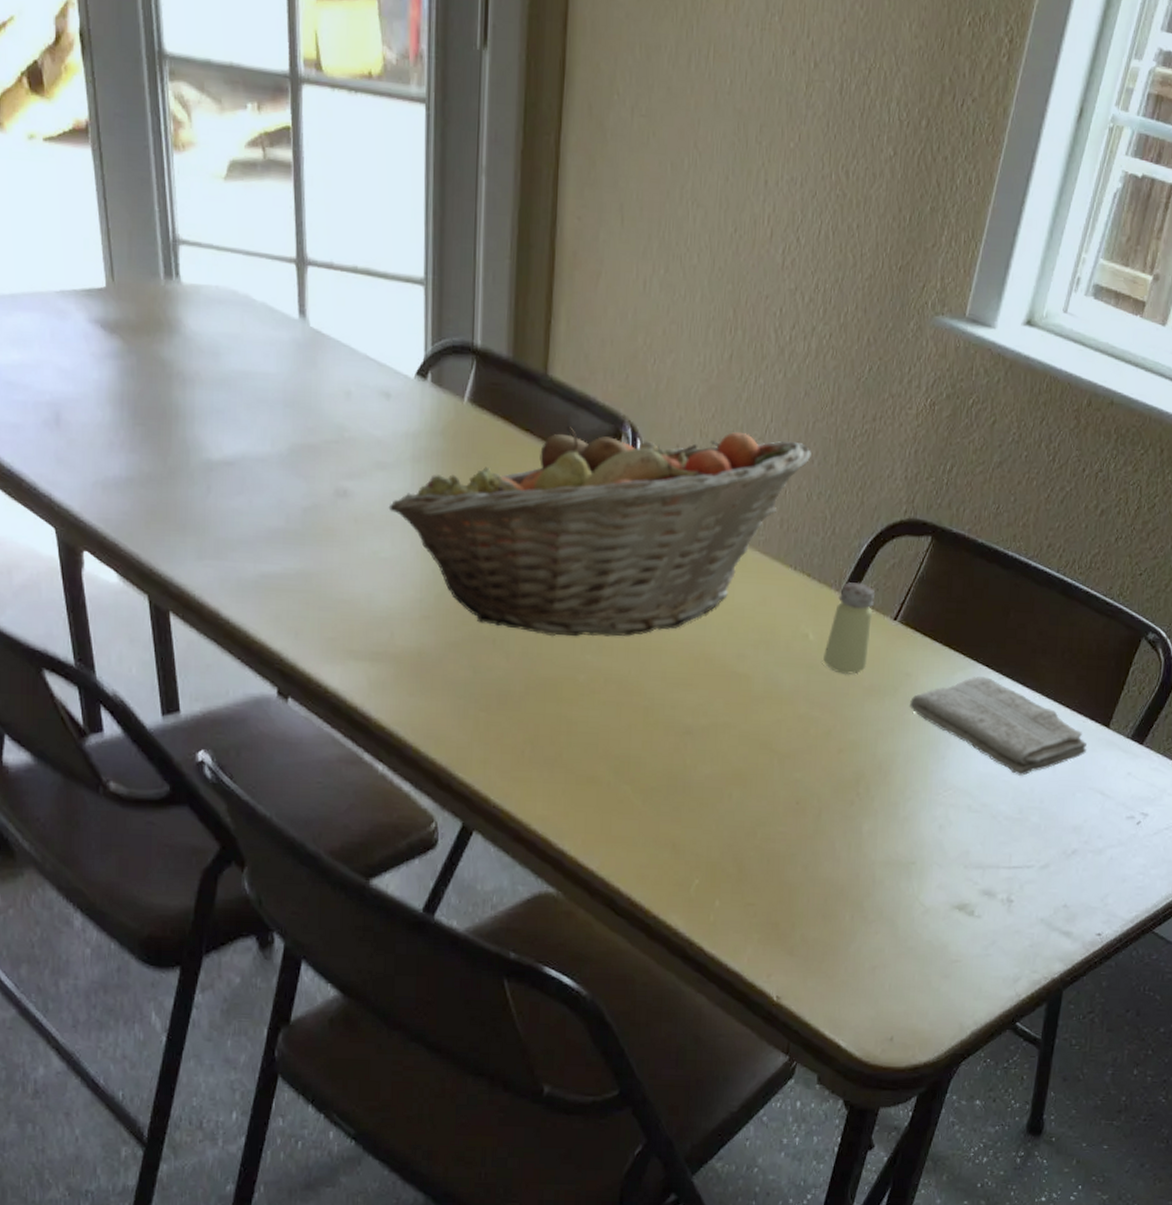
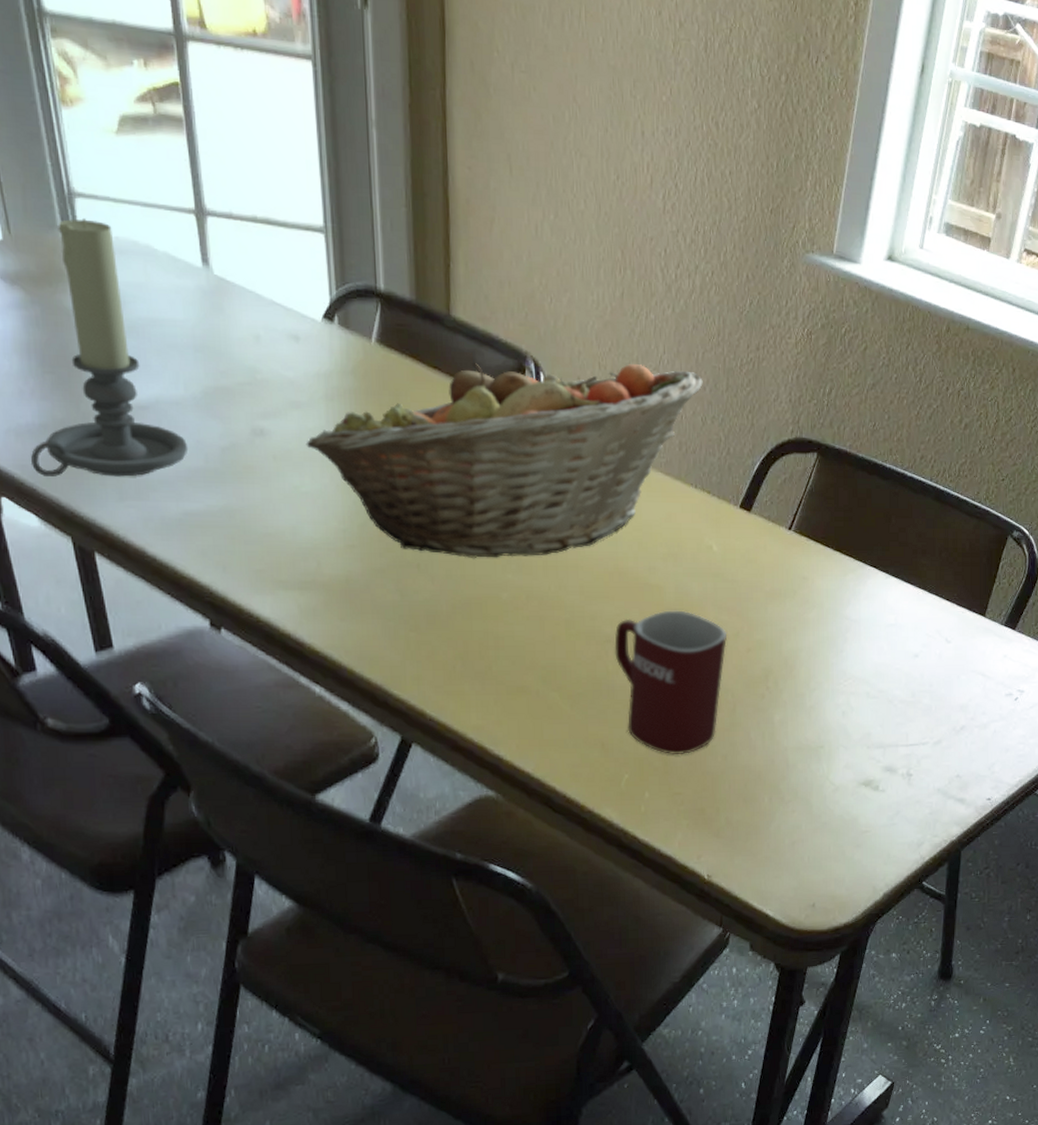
candle holder: none [116,265,270,535] -> present [31,217,189,477]
mug: none [694,702,818,861] -> present [614,610,728,754]
saltshaker: present [822,582,876,674] -> none [726,496,771,580]
washcloth: present [909,676,1087,776] -> none [807,577,968,663]

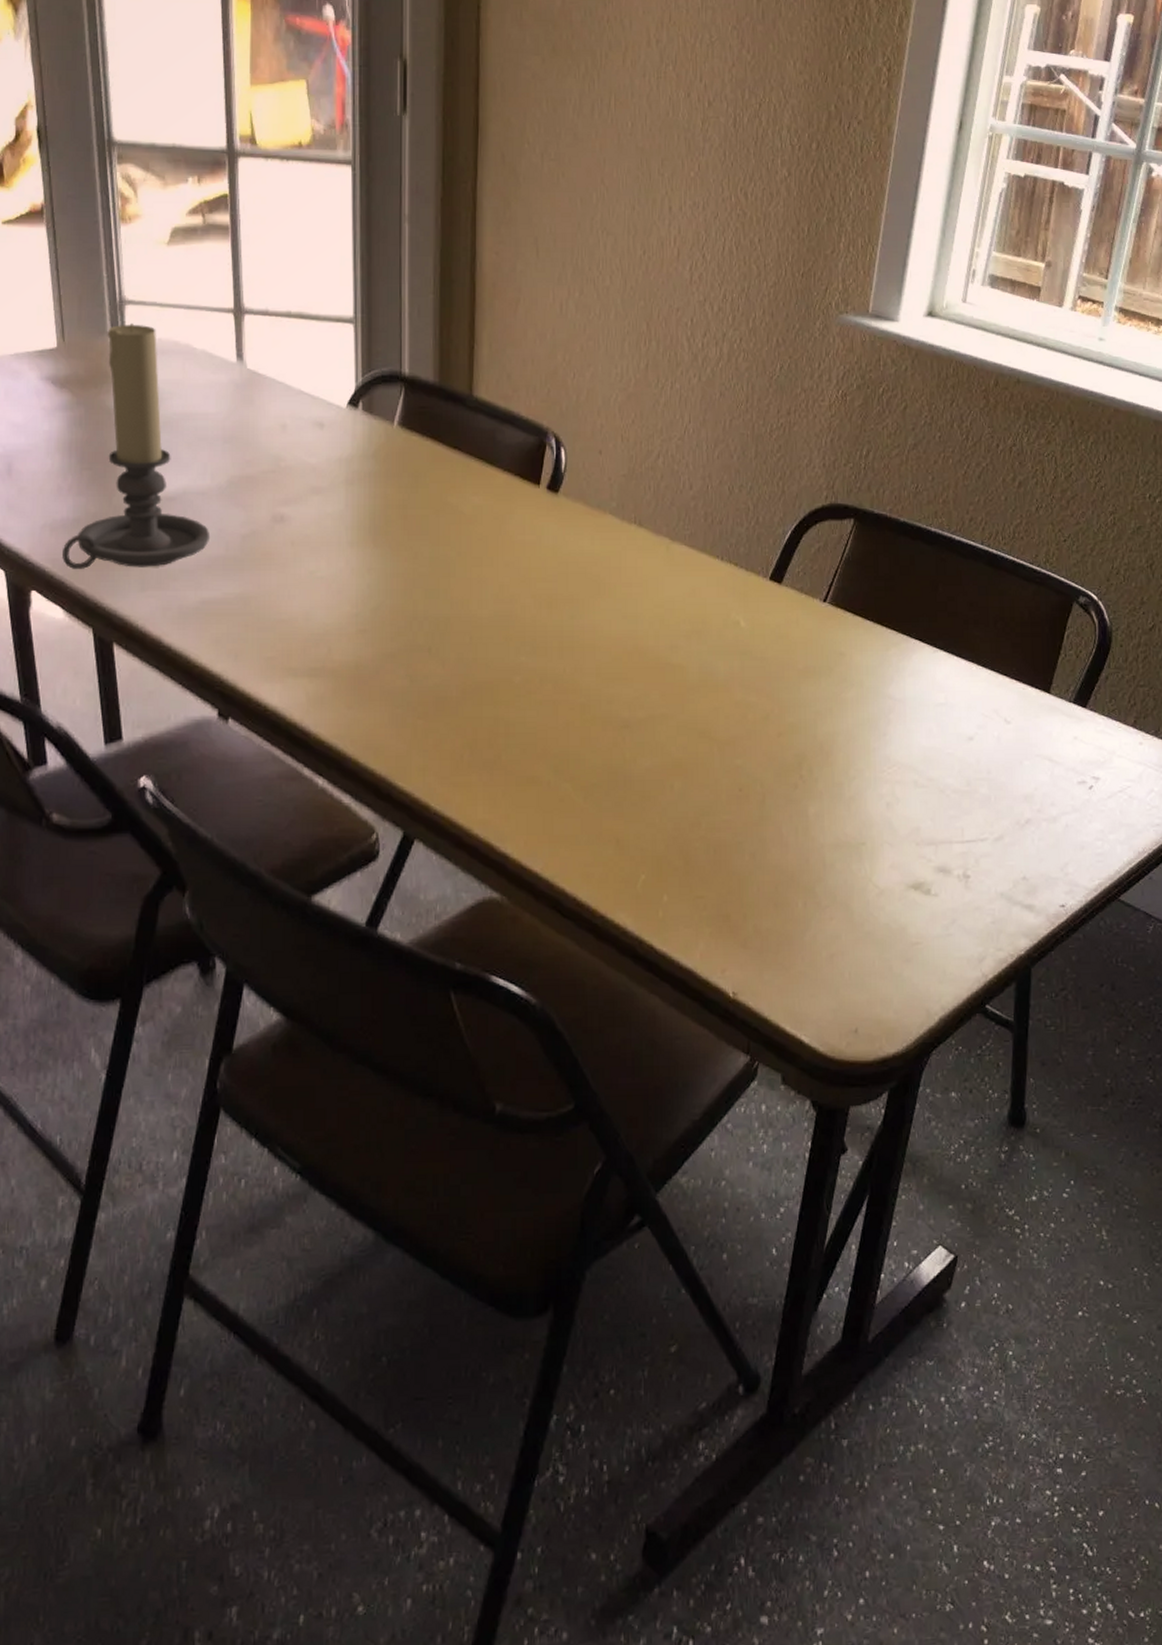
fruit basket: present [306,362,703,558] -> none [324,435,730,640]
mug: present [614,610,728,754] -> none [632,692,756,852]

